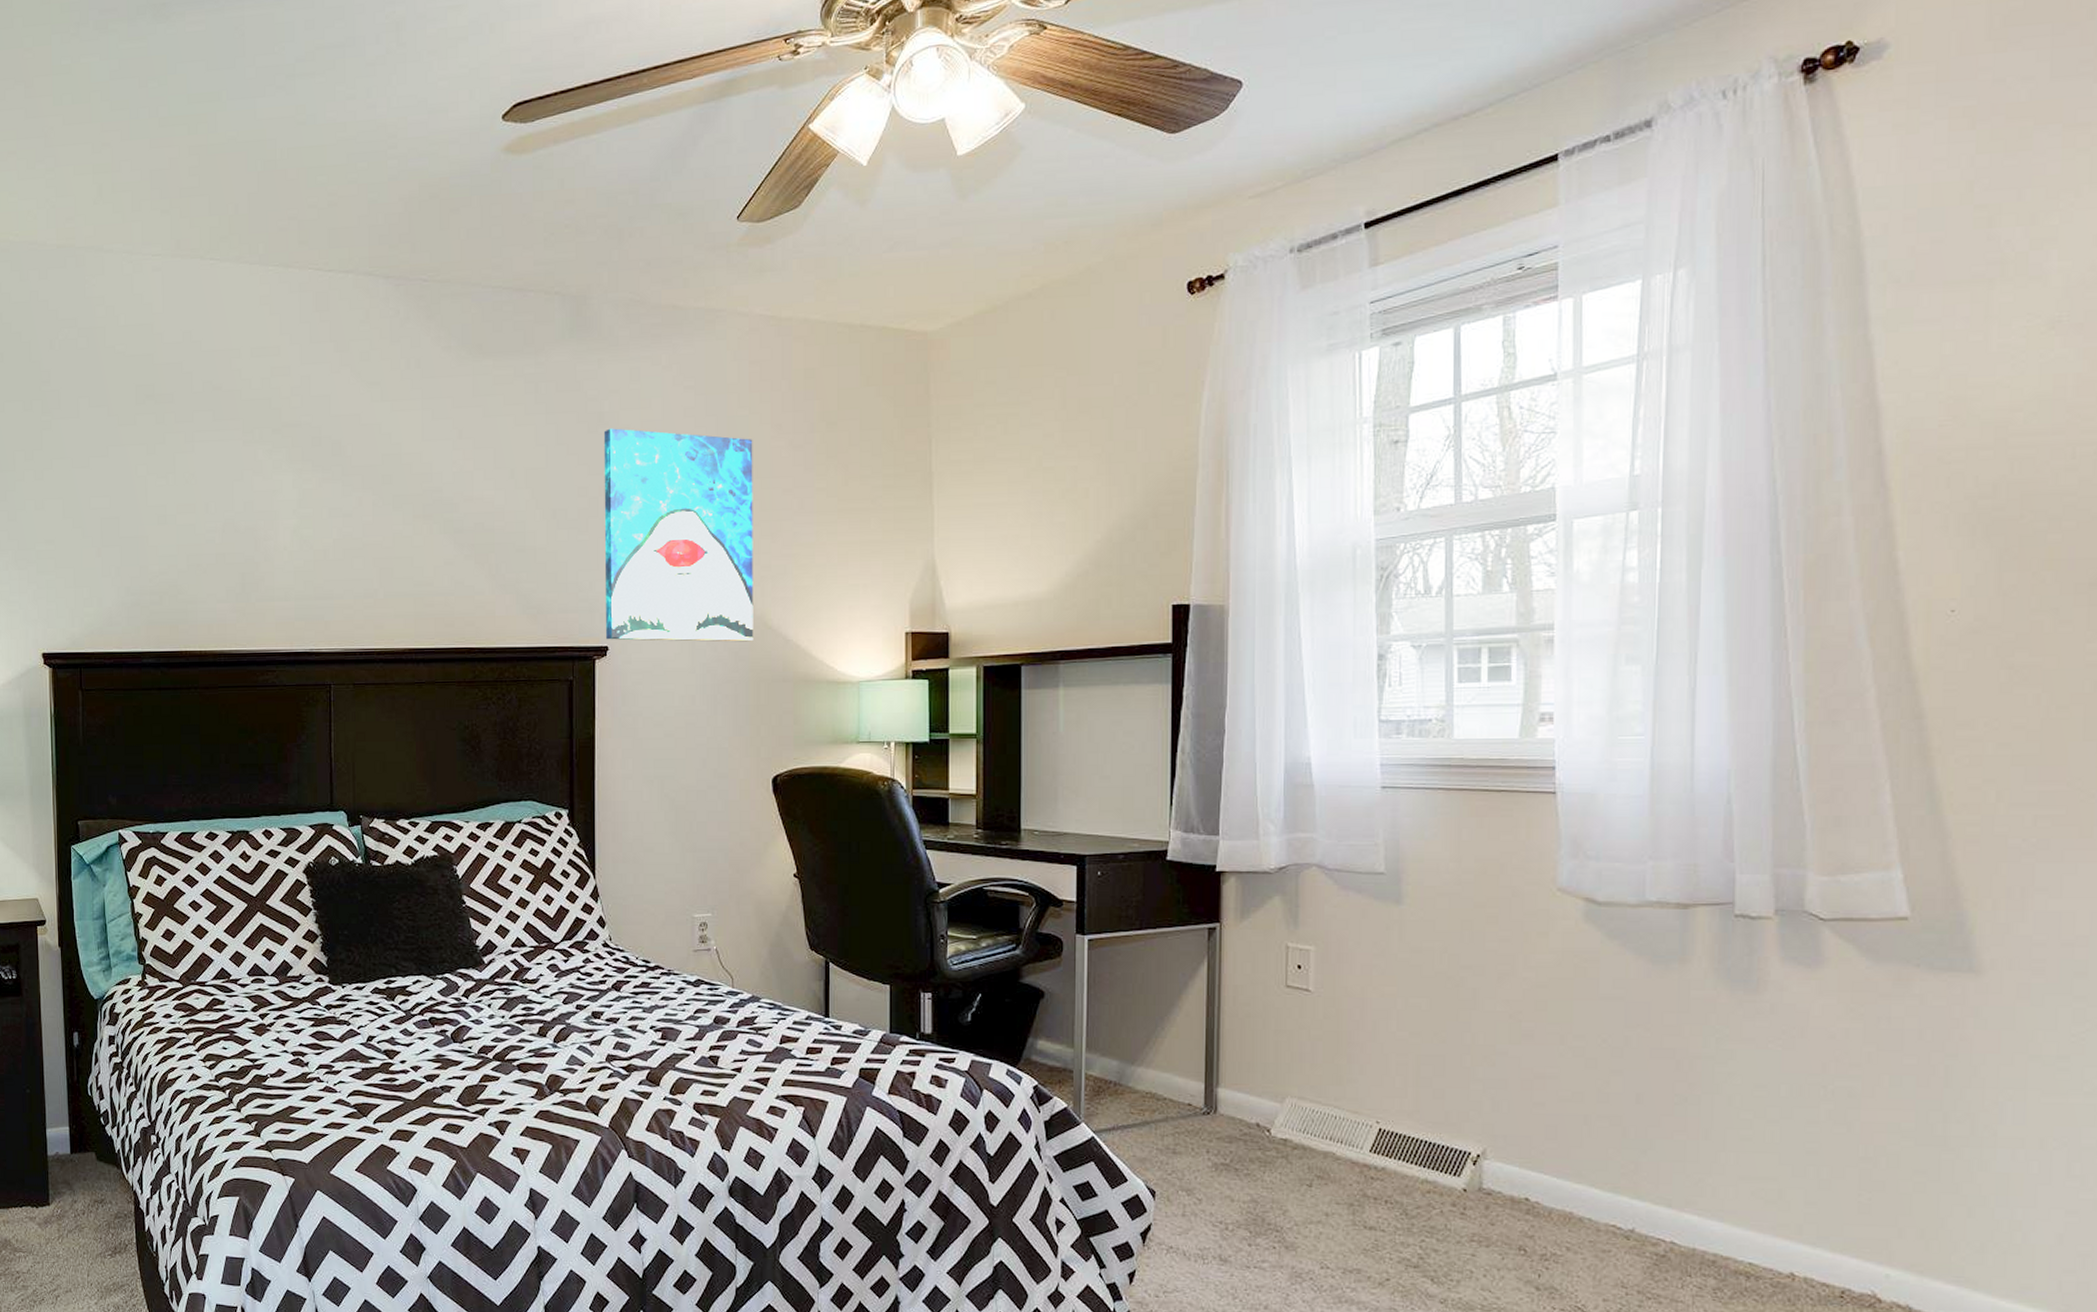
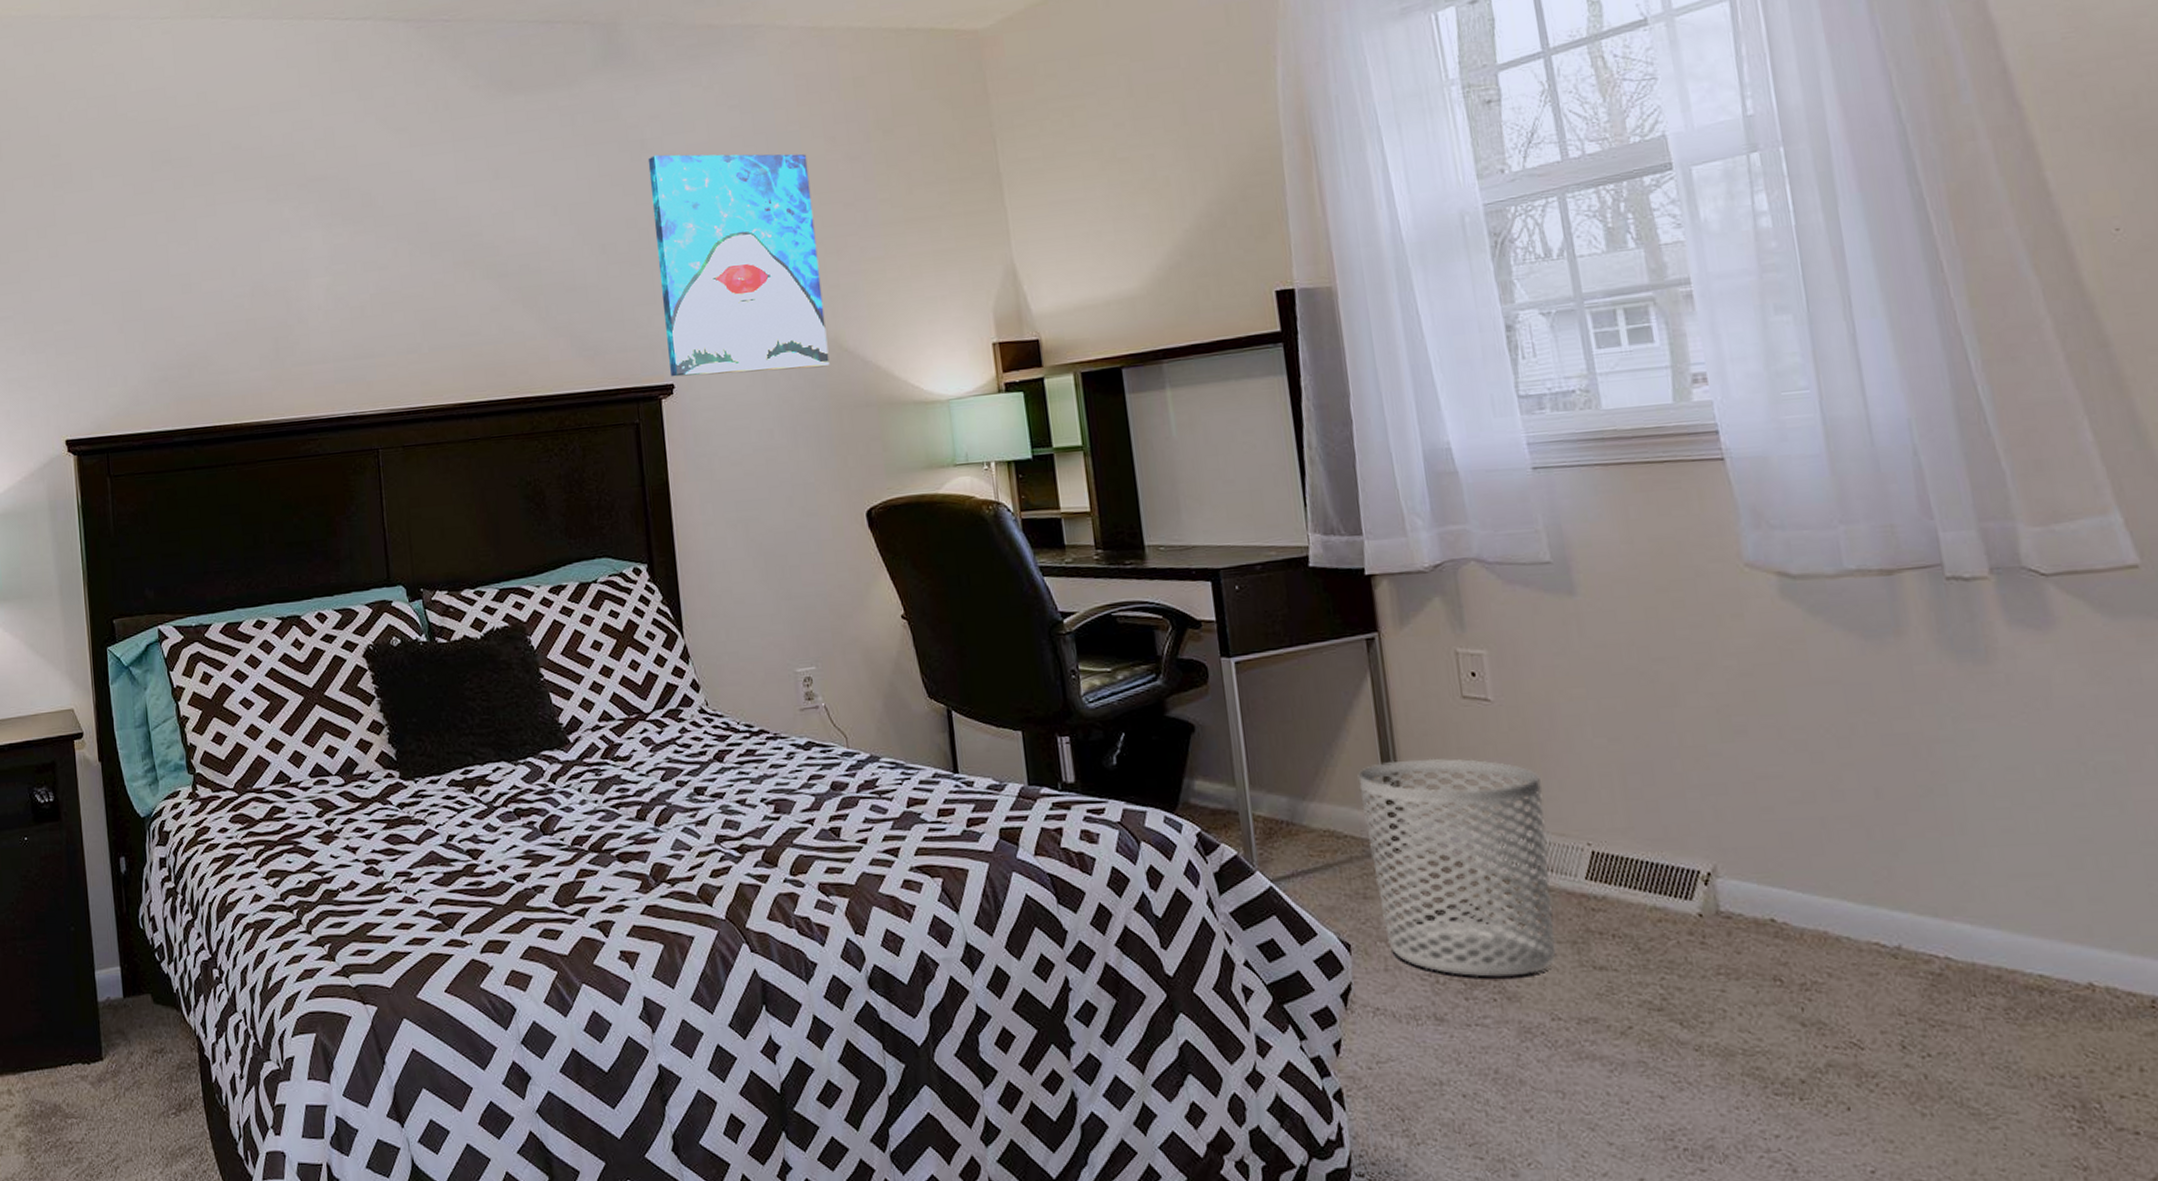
waste bin: none [1183,1037,1345,1229] -> present [1358,758,1557,978]

